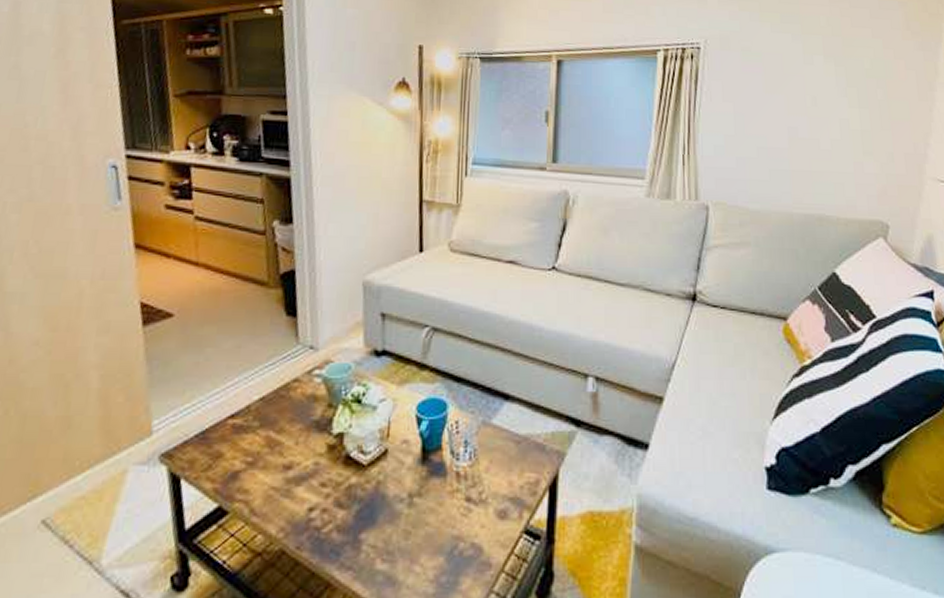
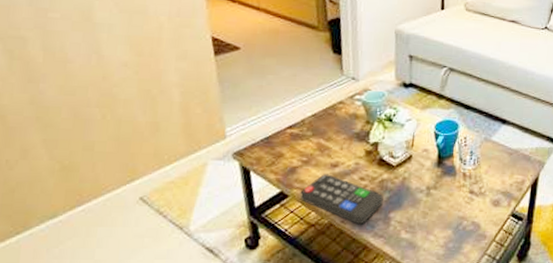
remote control: none [242,479,352,552] -> present [300,174,384,225]

